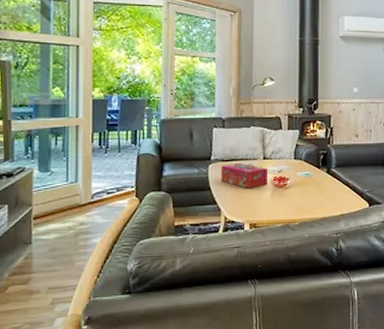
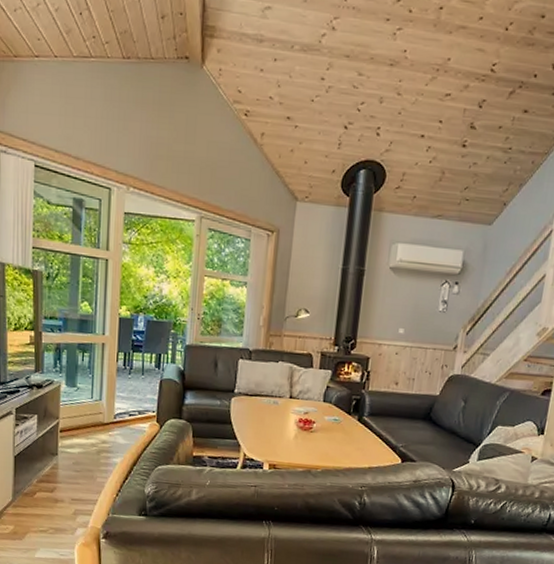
tissue box: present [221,162,268,188] -> none [243,398,294,428]

